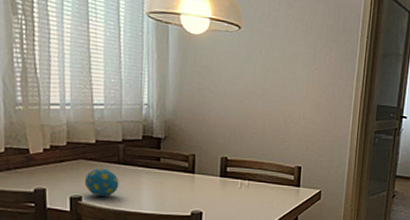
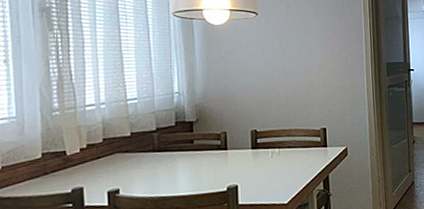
decorative egg: present [84,168,119,198] -> none [121,158,156,187]

